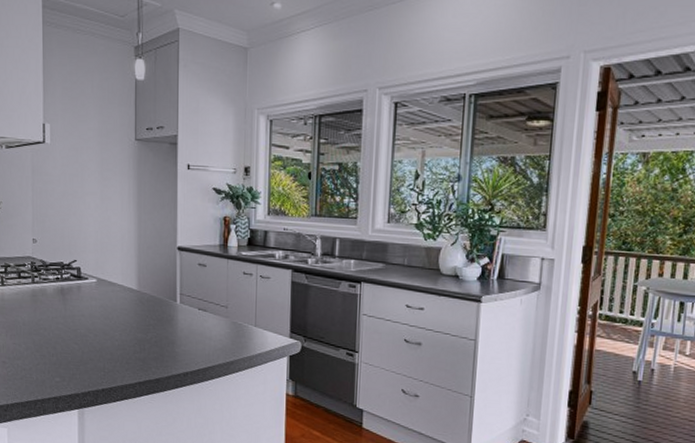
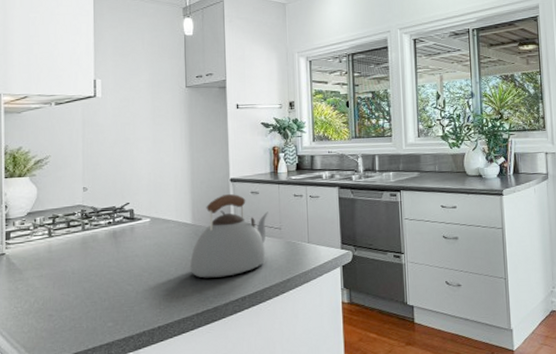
kettle: none [133,262,215,350] -> present [189,193,268,278]

